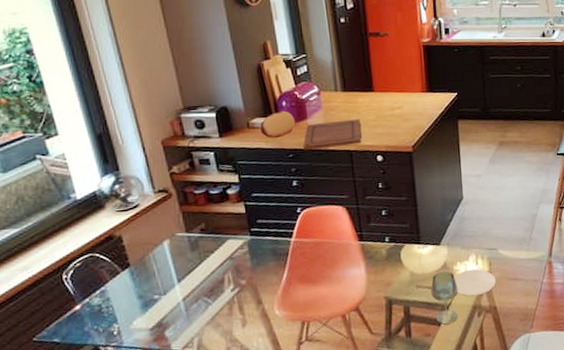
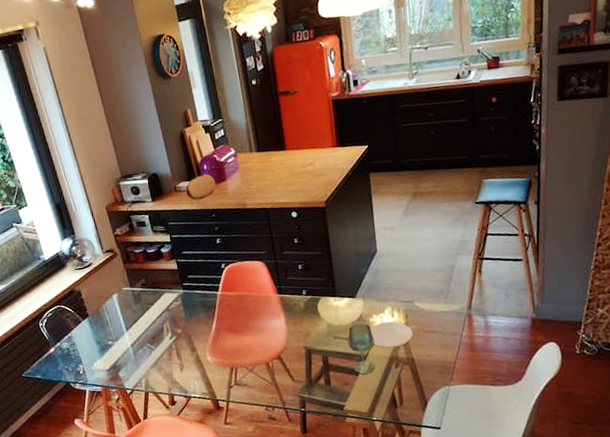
cutting board: present [302,119,362,151] -> none [223,177,277,210]

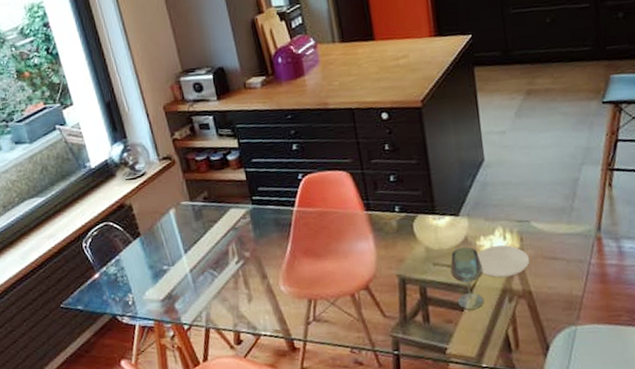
bread loaf: present [186,173,216,200] -> none [257,68,293,99]

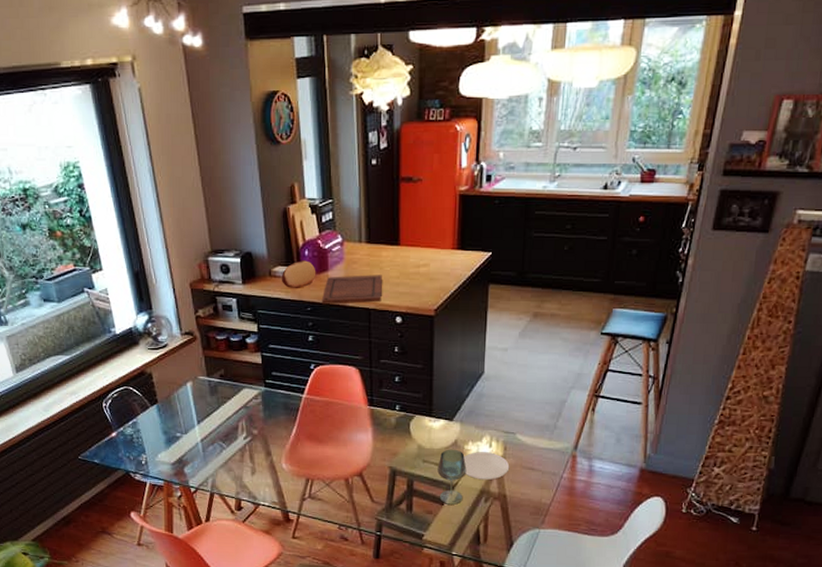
bread loaf: none [257,68,293,99] -> present [282,260,316,289]
cutting board: none [301,72,364,111] -> present [321,275,382,305]

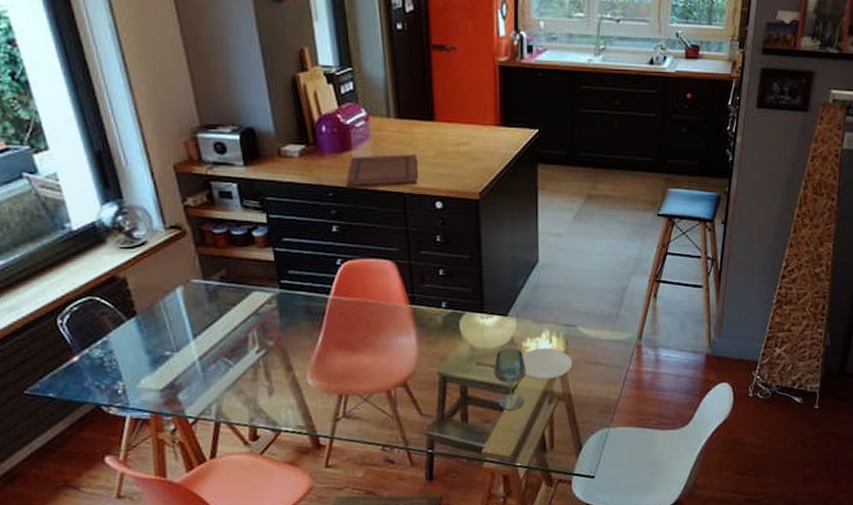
bread loaf: present [282,260,316,289] -> none [294,138,337,172]

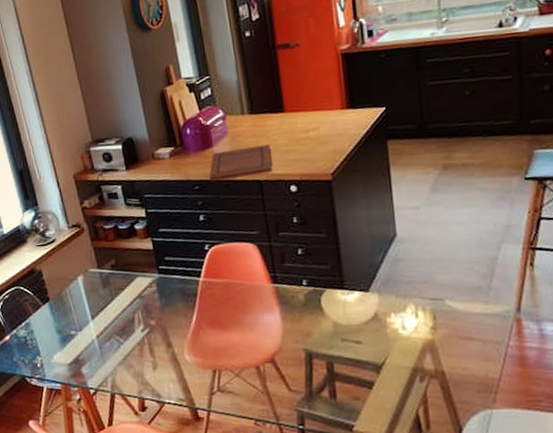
wine glass: present [494,347,526,410] -> none [358,323,394,388]
plate: present [522,348,573,380] -> none [387,323,444,357]

